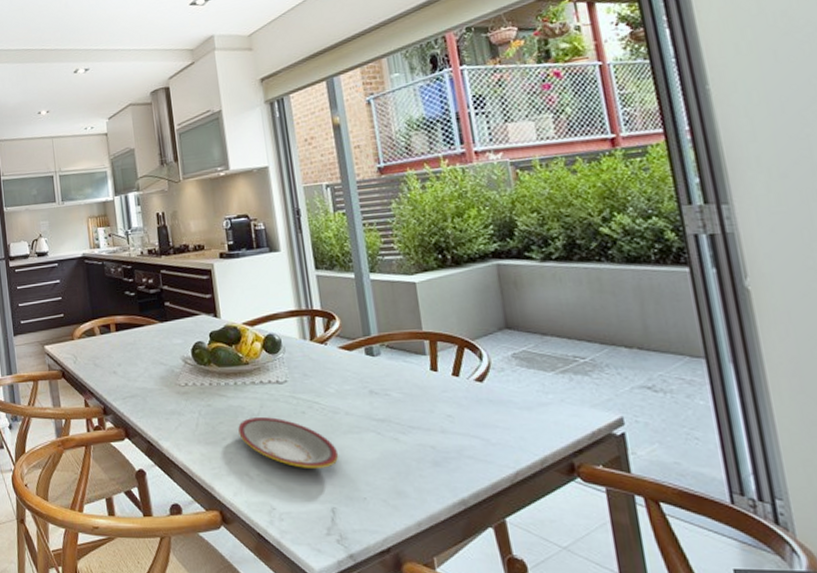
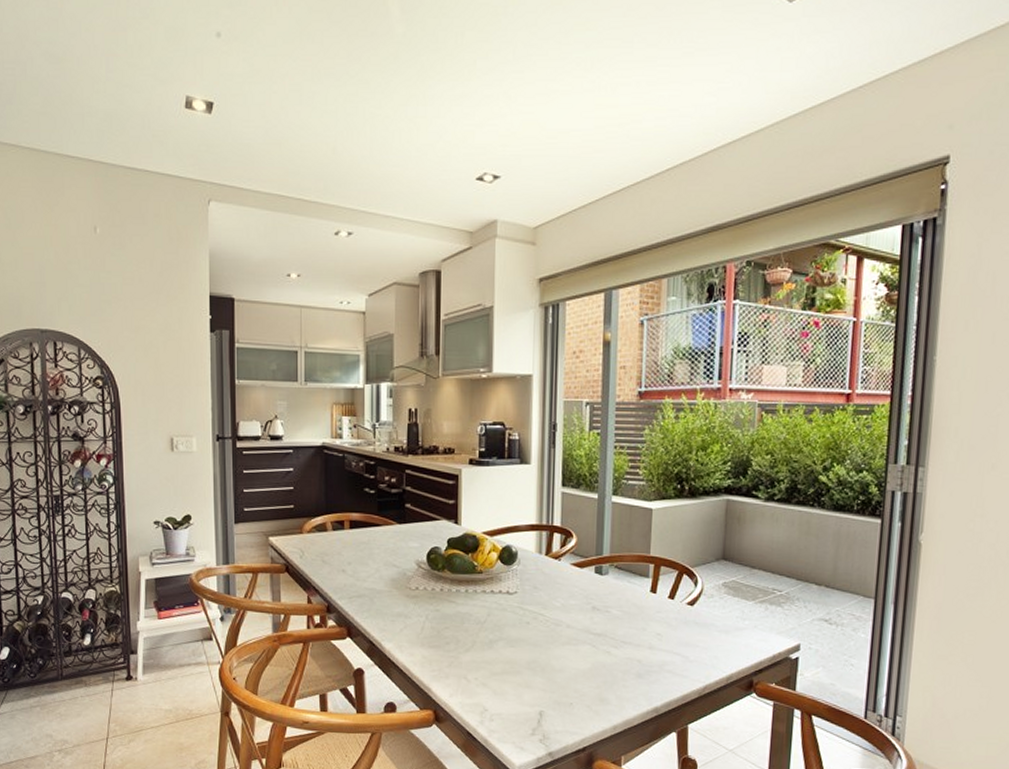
plate: present [238,417,339,468] -> none [463,625,554,675]

